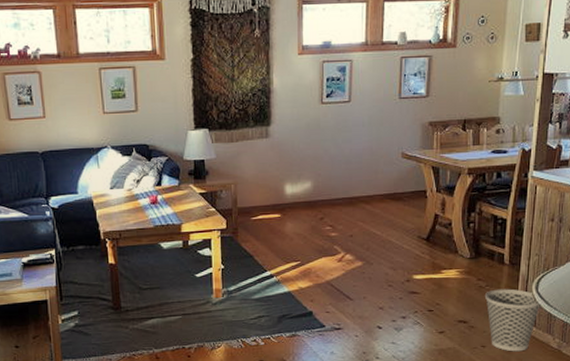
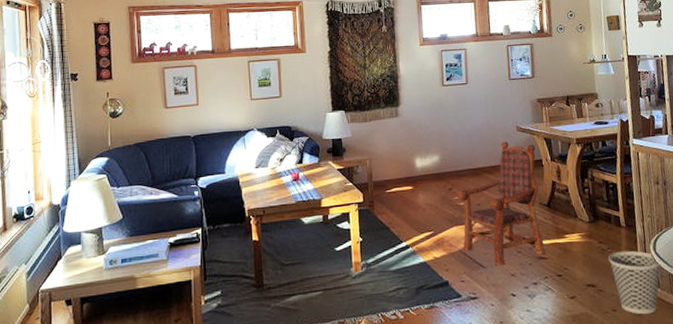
armchair: none [328,168,421,299] -> present [456,141,546,266]

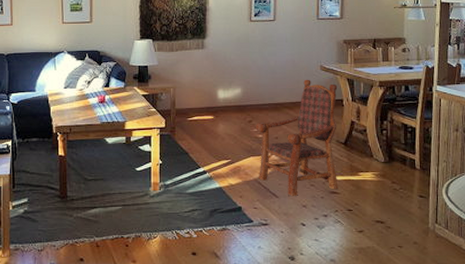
wastebasket: present [608,250,661,315] -> none [400,192,451,253]

